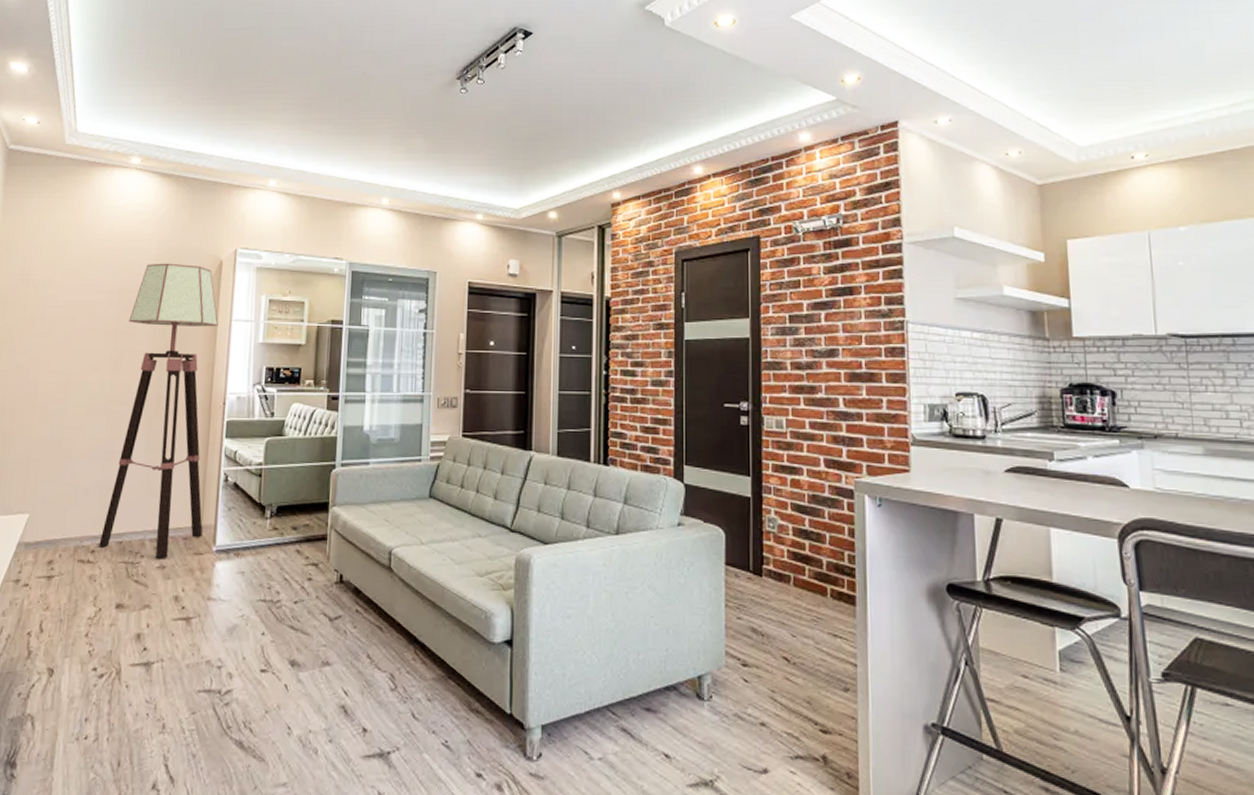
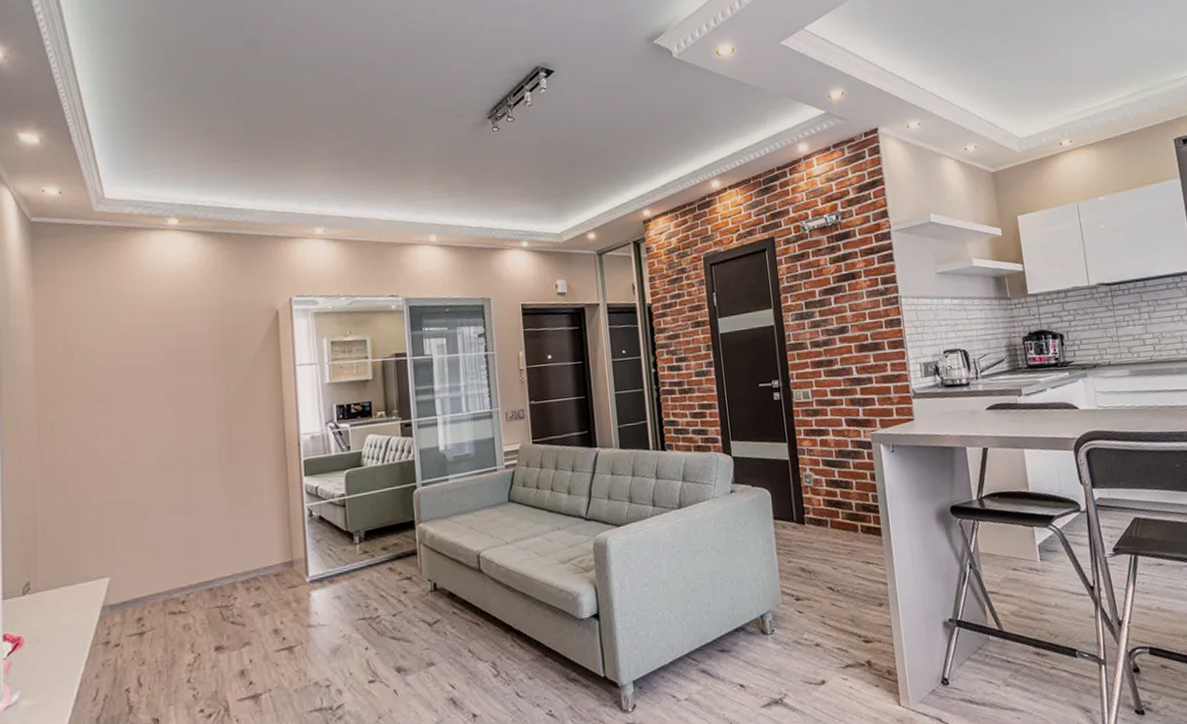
floor lamp: present [98,263,219,559] -> none [188,317,294,599]

